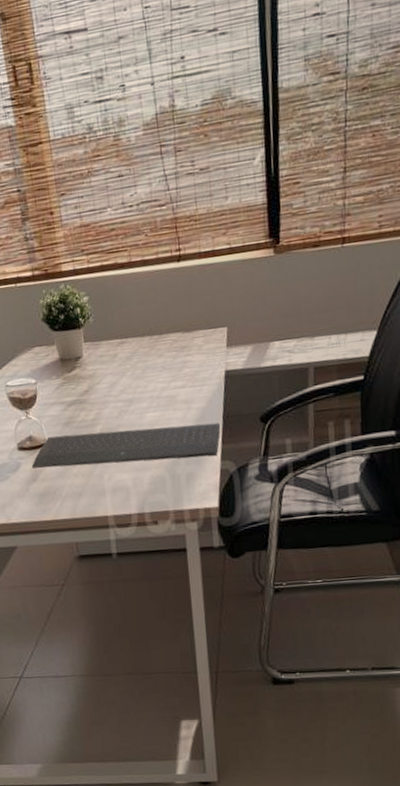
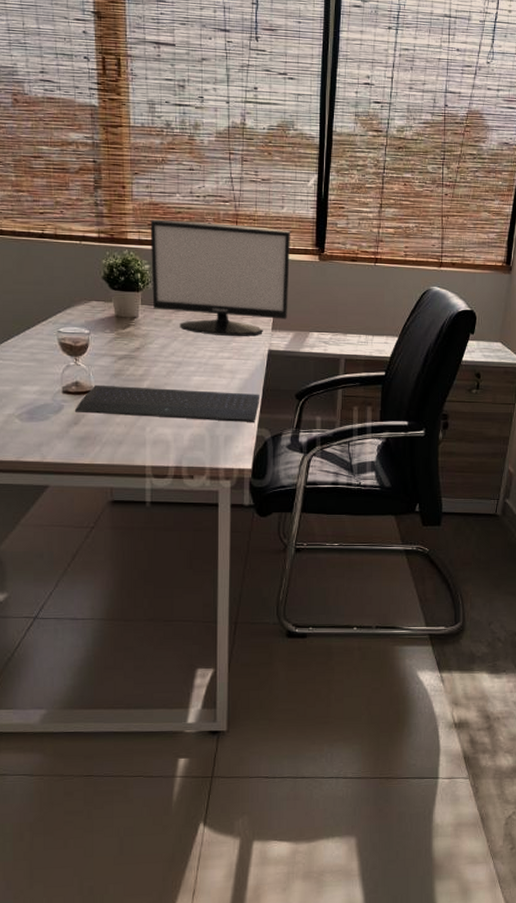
monitor: none [83,224,243,365] -> present [150,220,290,337]

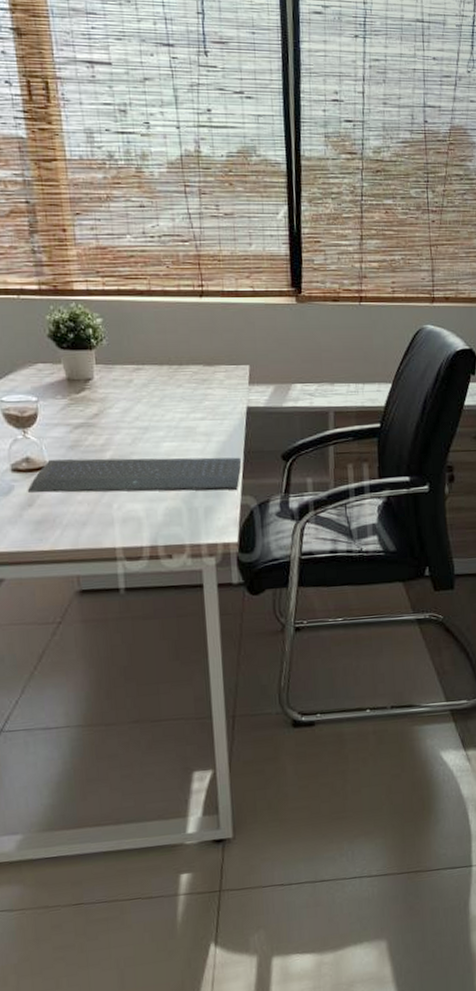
monitor: present [150,220,290,337] -> none [98,266,266,395]

